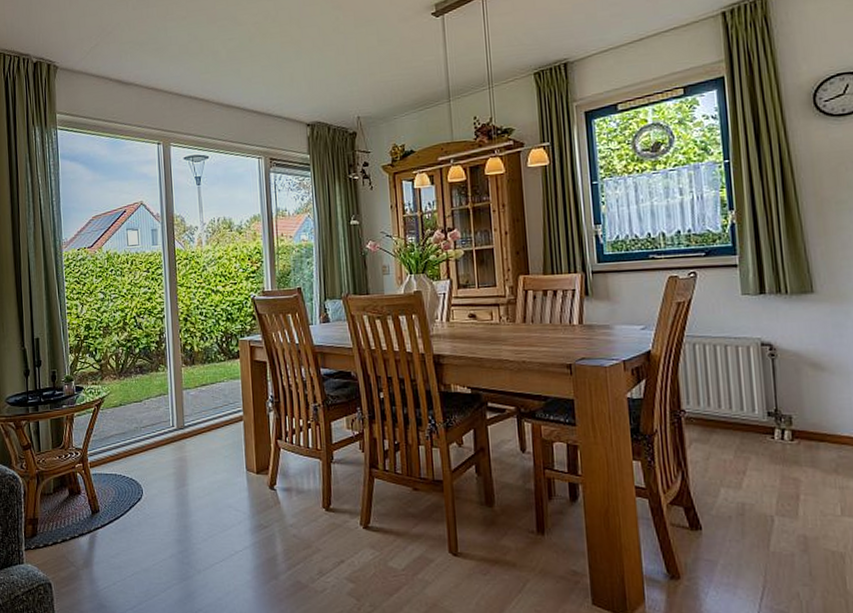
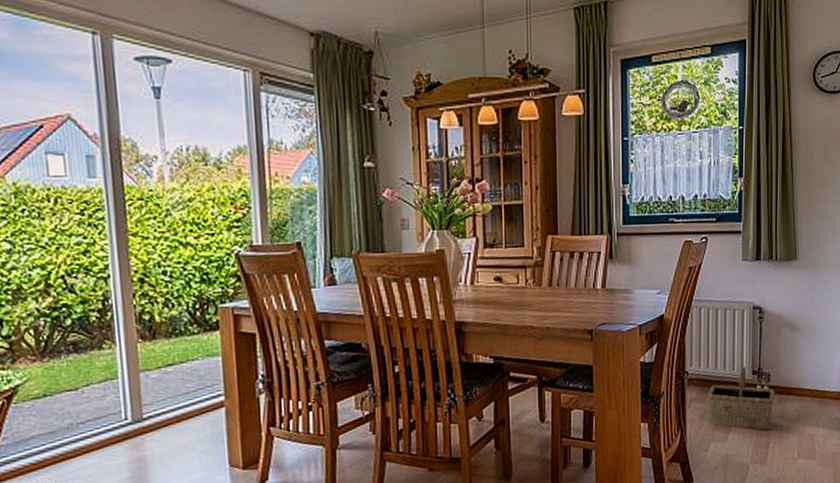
basket: none [712,406,801,479] -> present [708,366,775,430]

